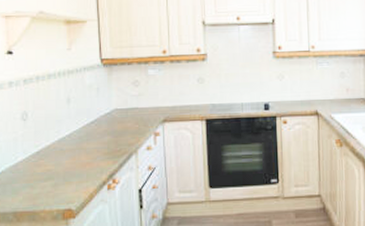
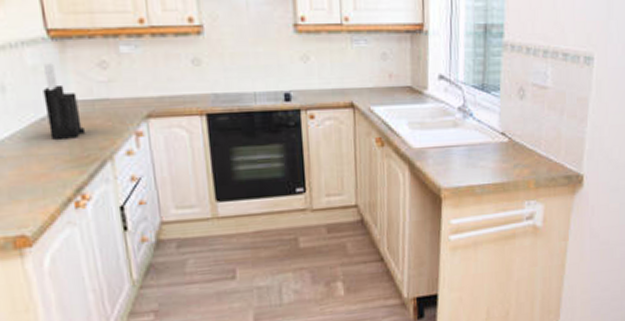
knife block: none [94,81,120,137] -> present [43,61,86,140]

